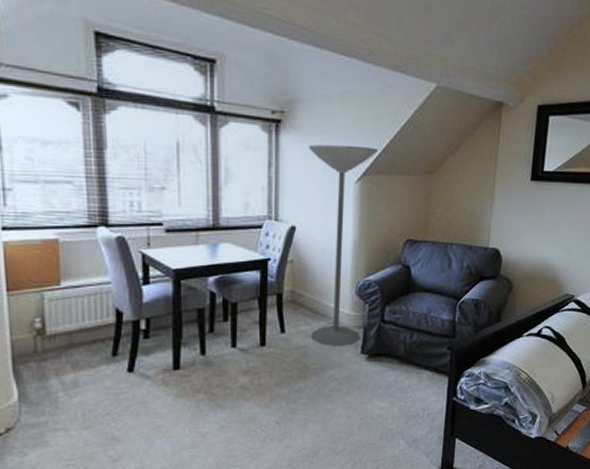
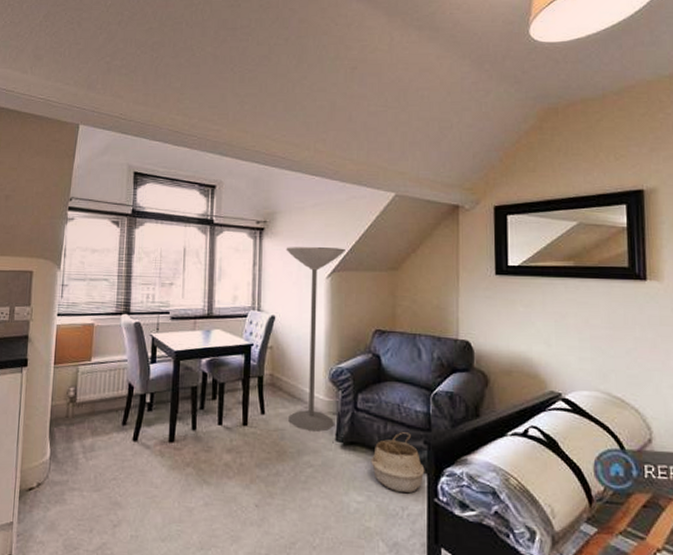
woven basket: none [395,340,447,396] -> present [371,432,425,494]

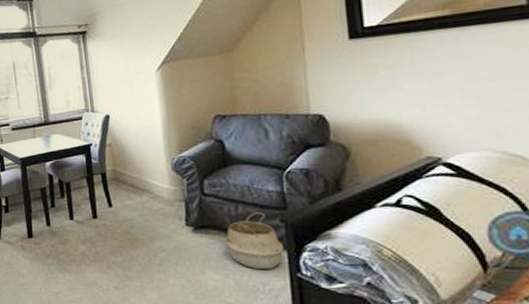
floor lamp: present [286,246,345,432] -> none [111,38,184,219]

